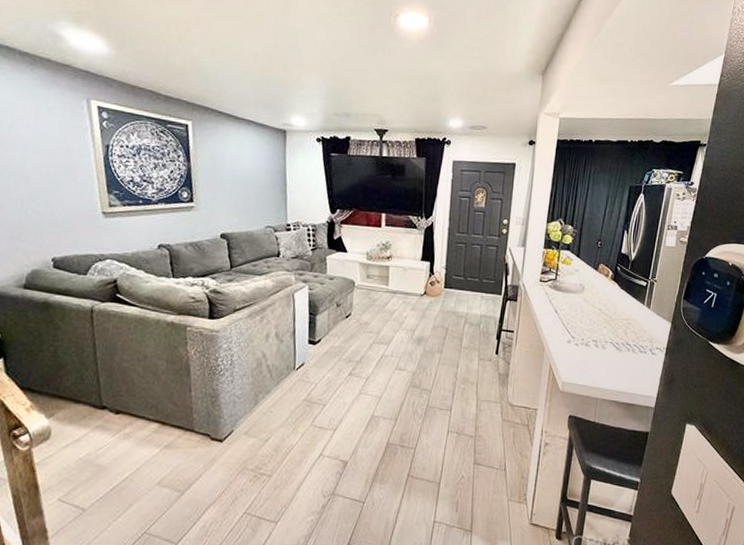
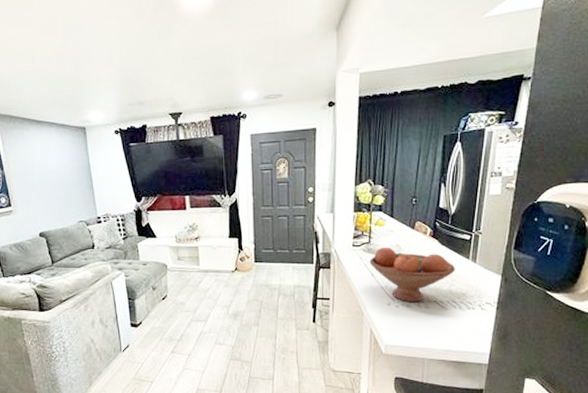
fruit bowl: none [554,285,631,342] -> present [369,247,455,303]

